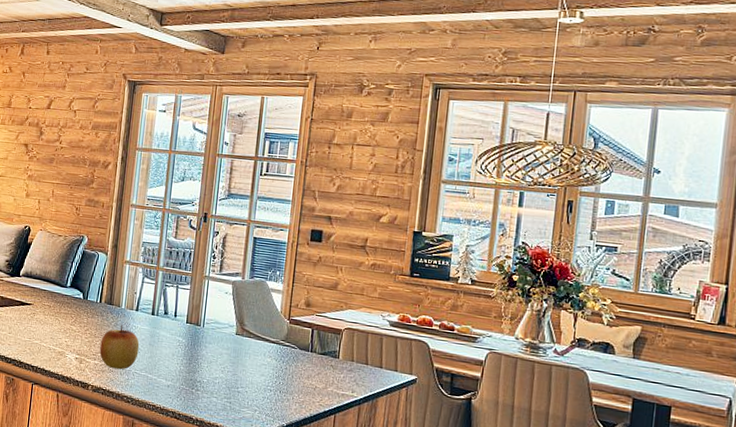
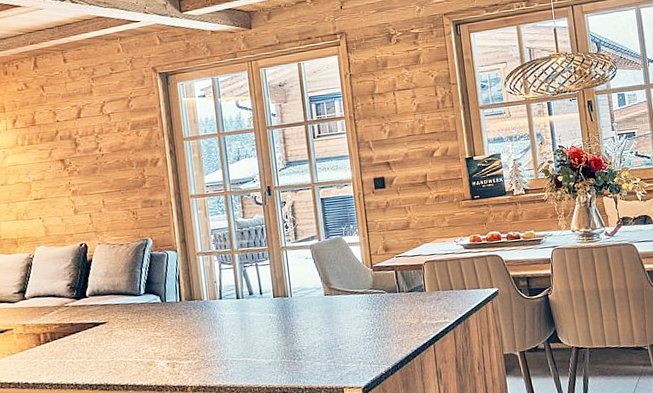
apple: present [99,325,140,370] -> none [190,317,232,363]

